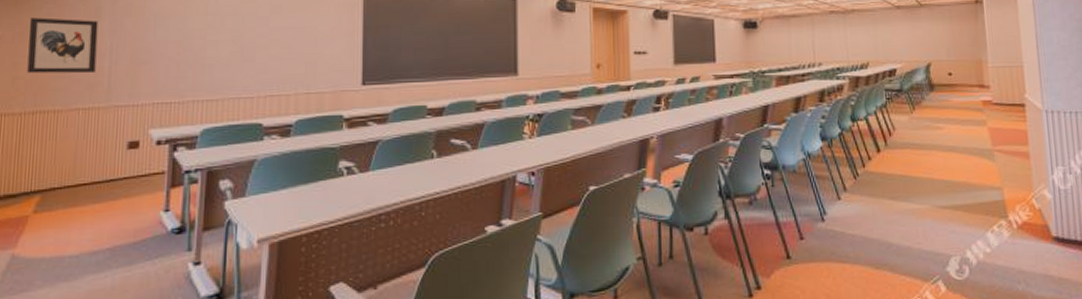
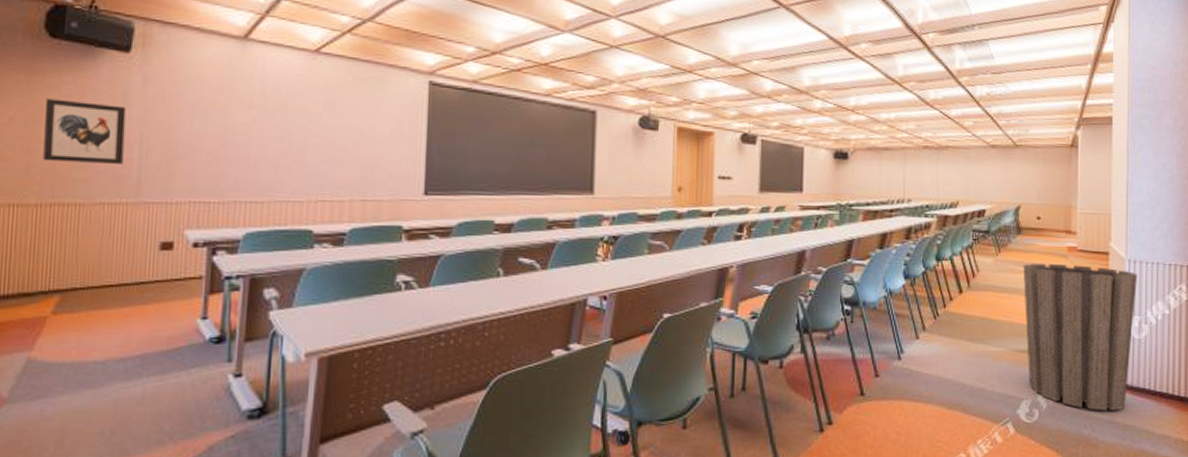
trash can: none [938,118,1059,265] -> present [1023,264,1138,411]

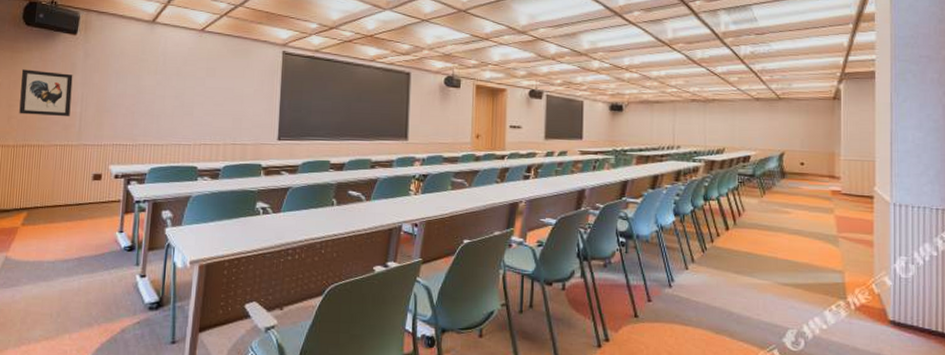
trash can: present [1023,264,1138,411] -> none [787,205,904,345]

